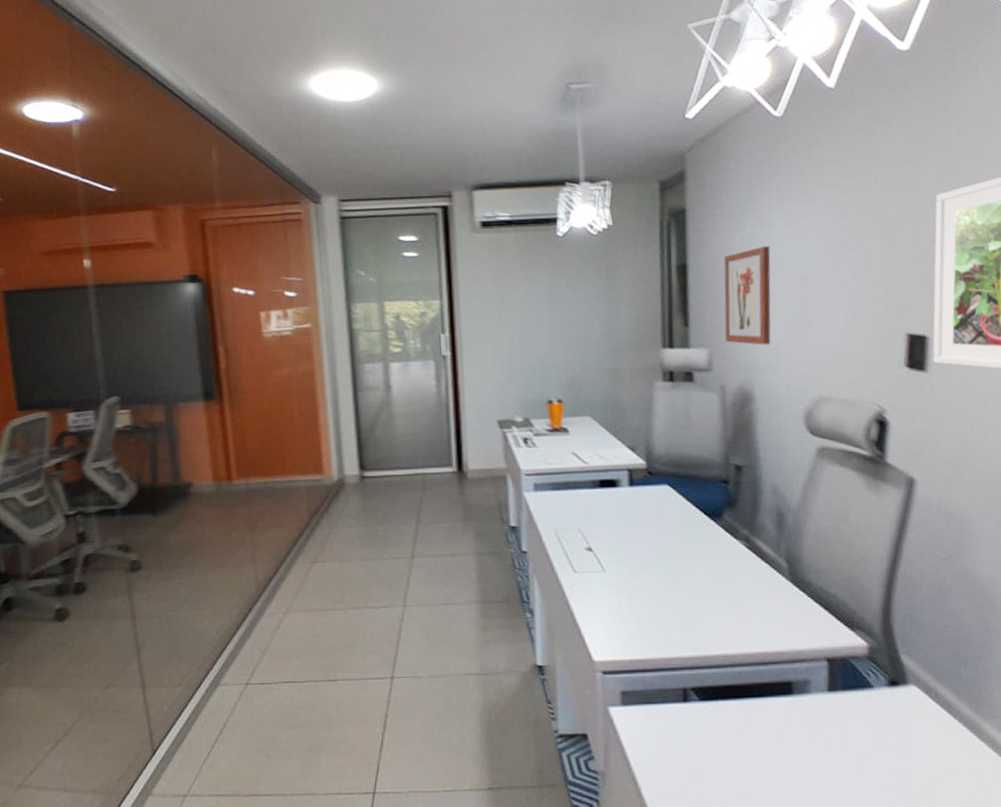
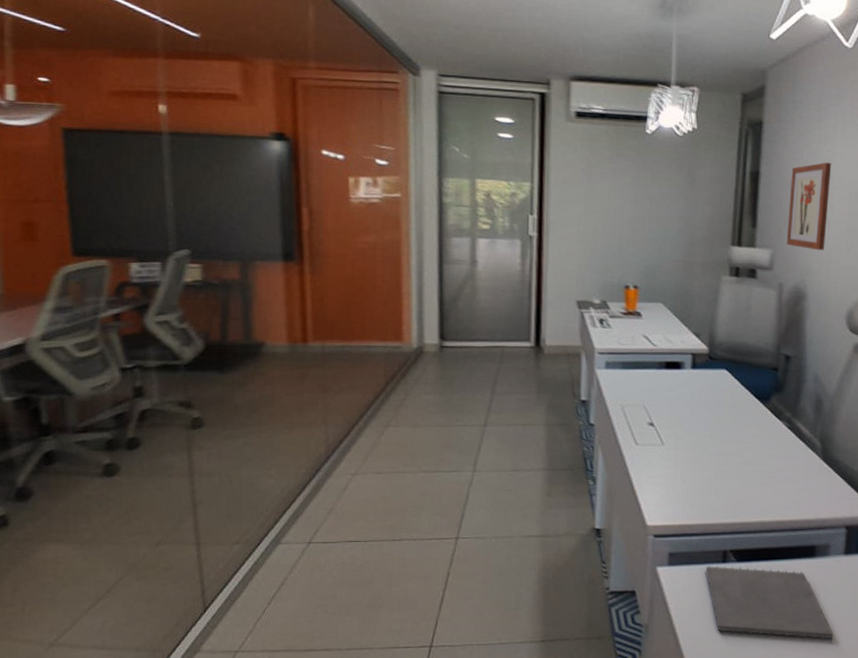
notepad: none [664,706,824,792] -> present [705,566,833,640]

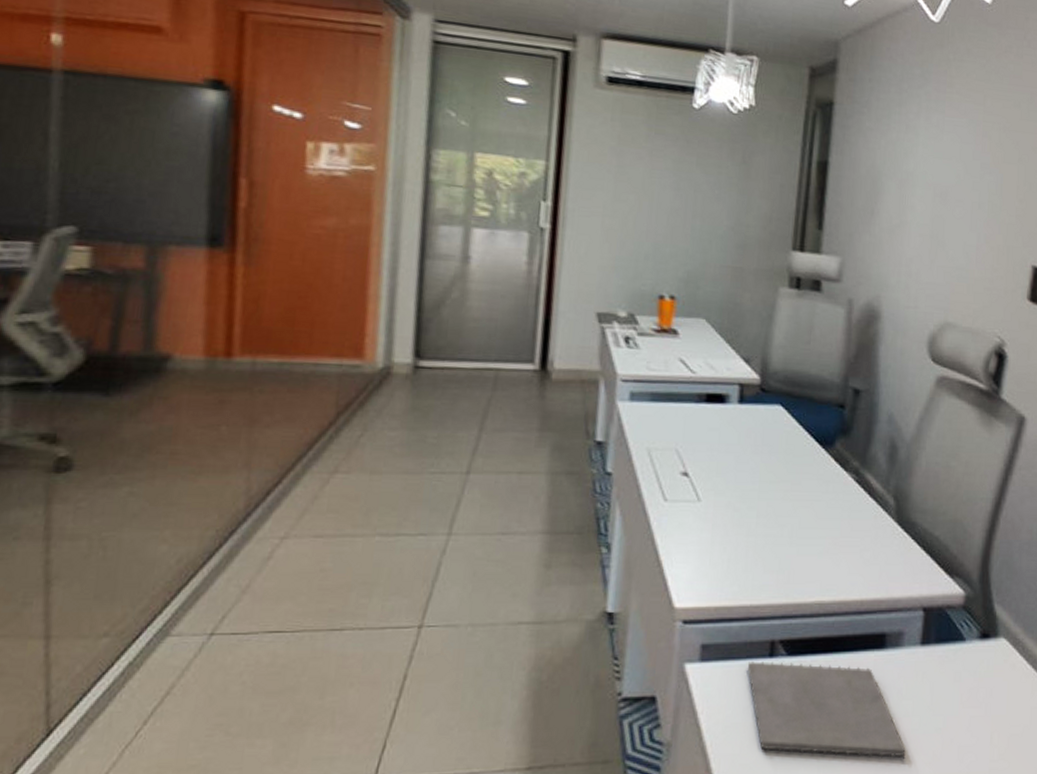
wall art: present [786,162,832,251] -> none [858,154,914,261]

